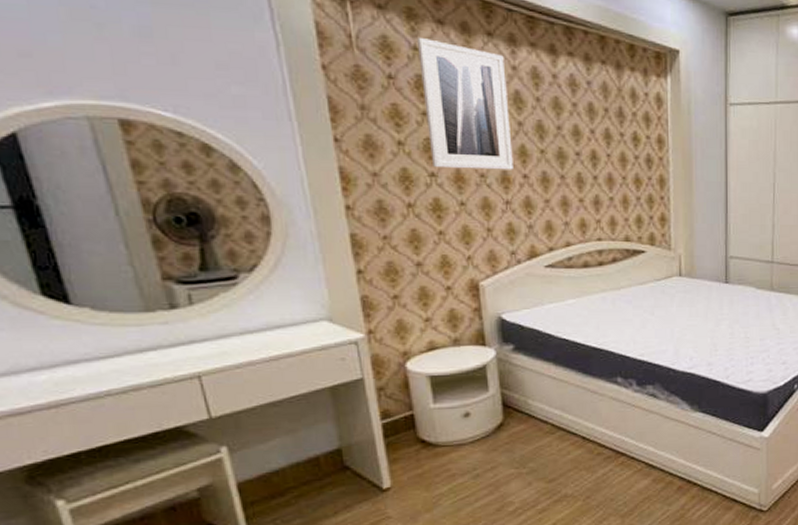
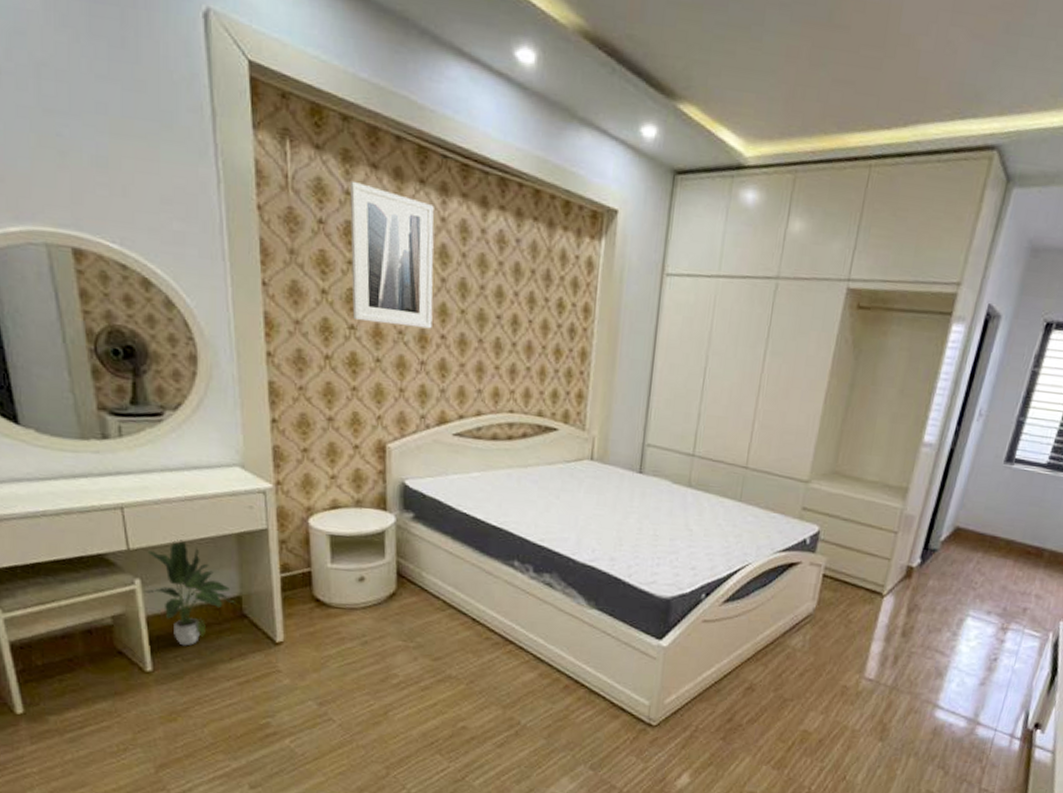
potted plant: none [231,401,336,508] -> present [143,539,236,646]

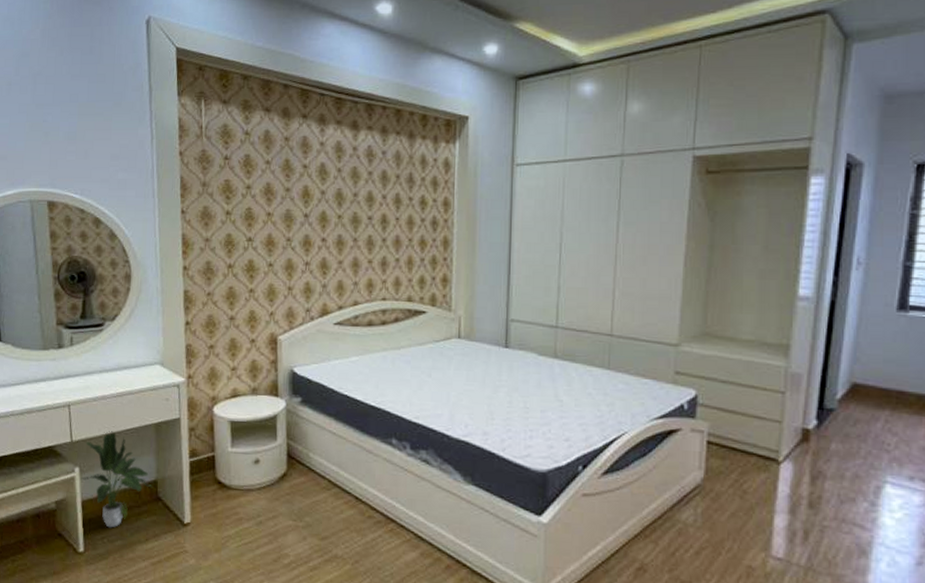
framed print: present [350,180,434,329] -> none [249,123,315,234]

